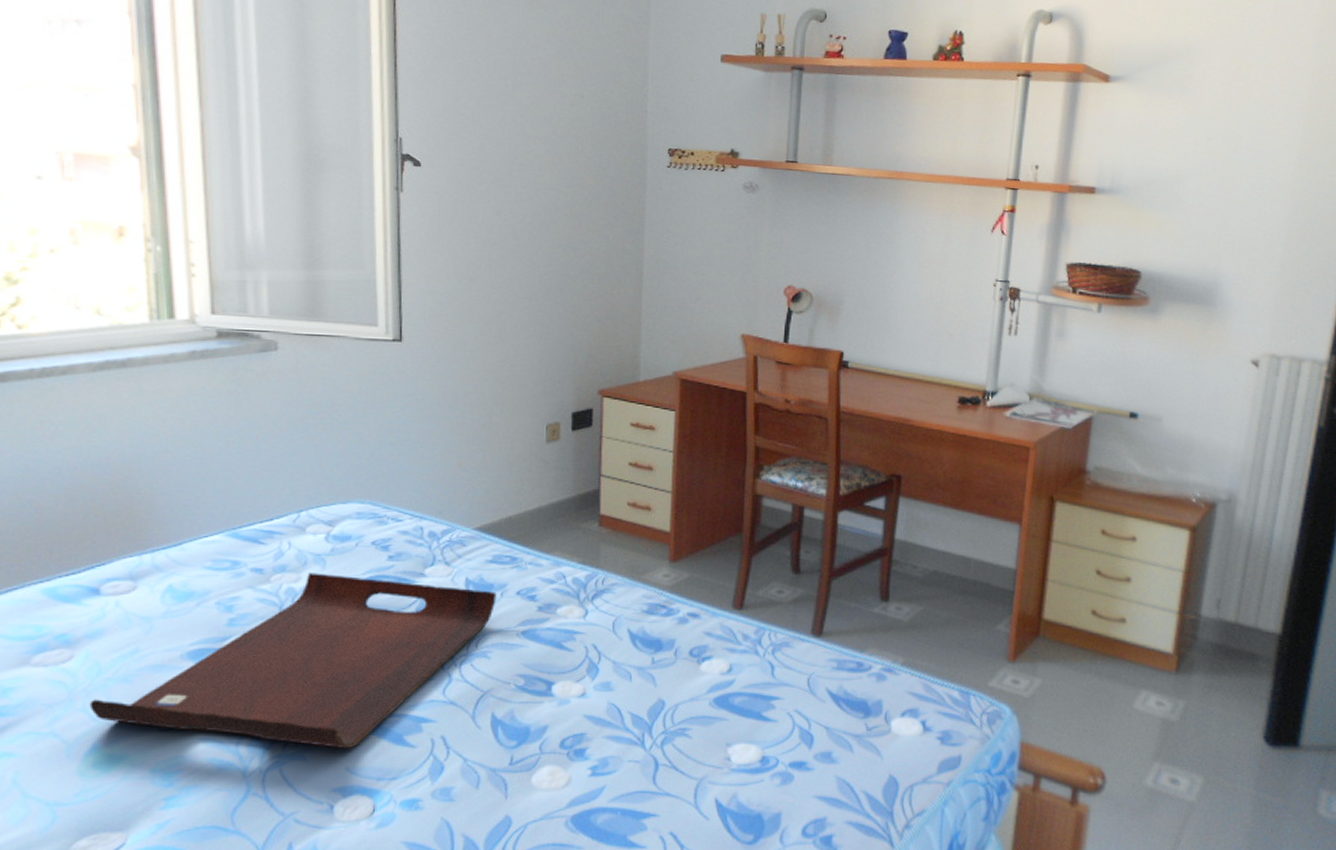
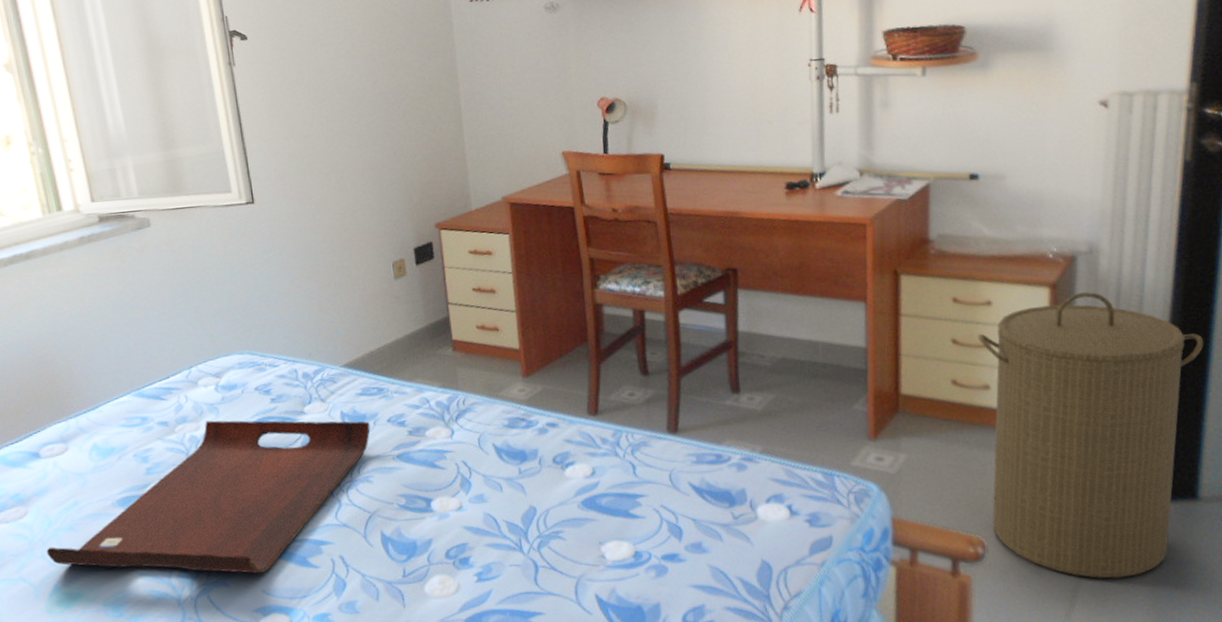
laundry hamper: none [1114,539,1319,818] -> present [978,292,1204,579]

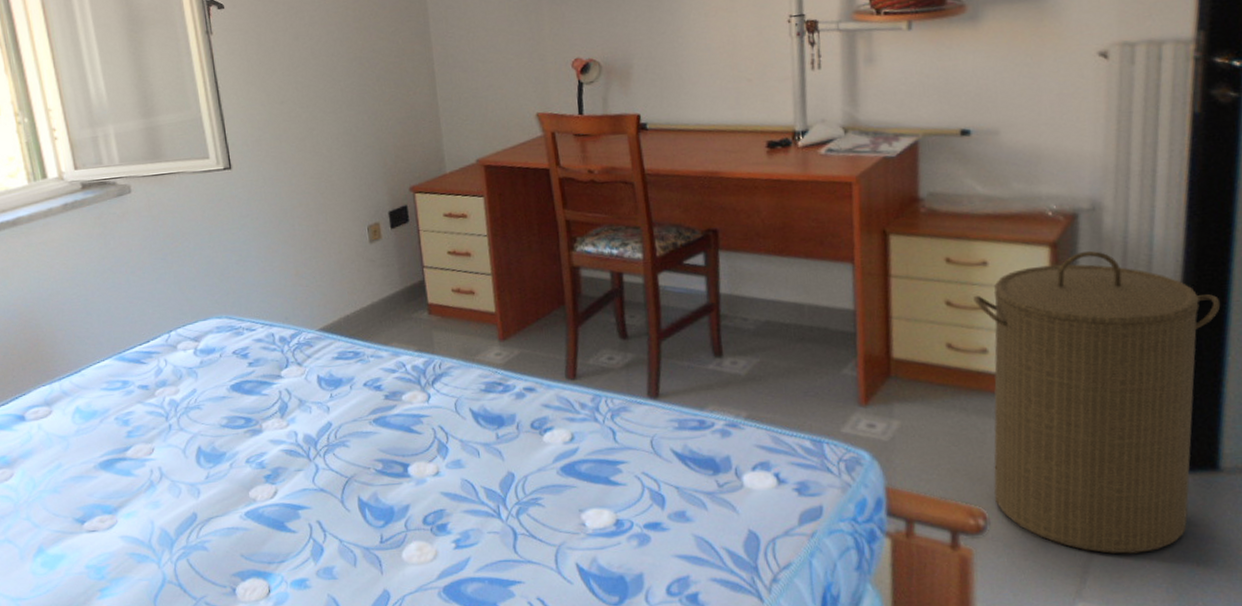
serving tray: present [46,420,371,574] -> none [31,384,347,538]

